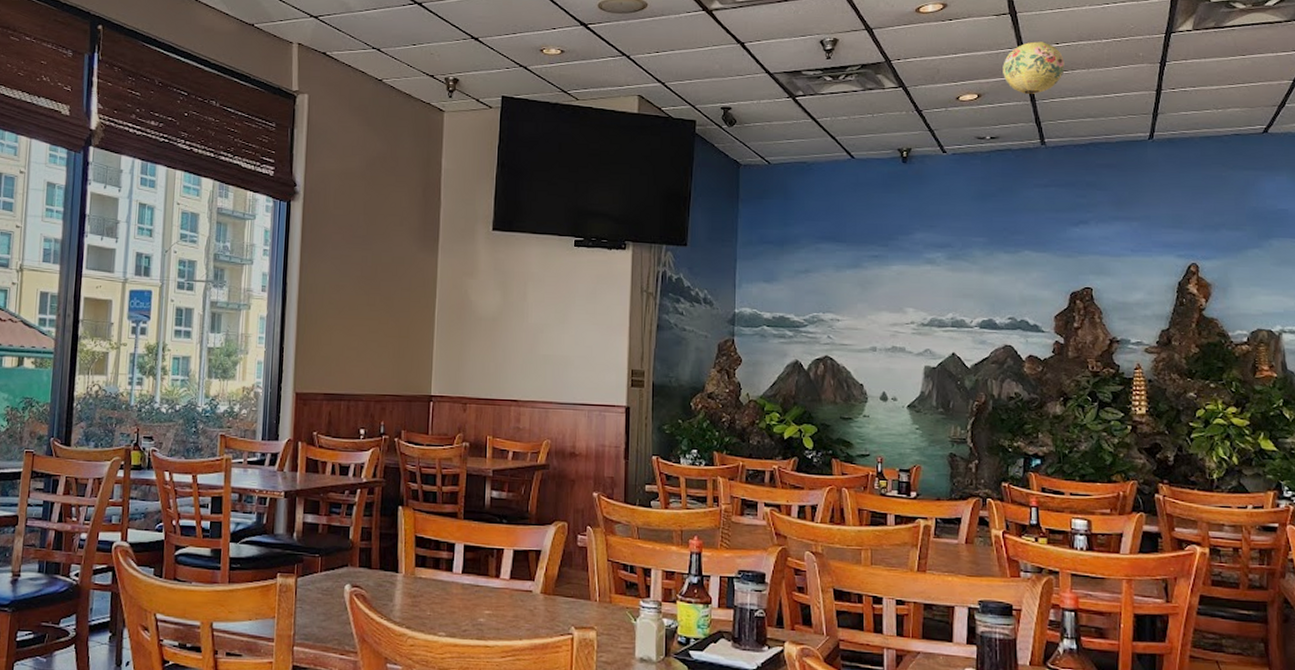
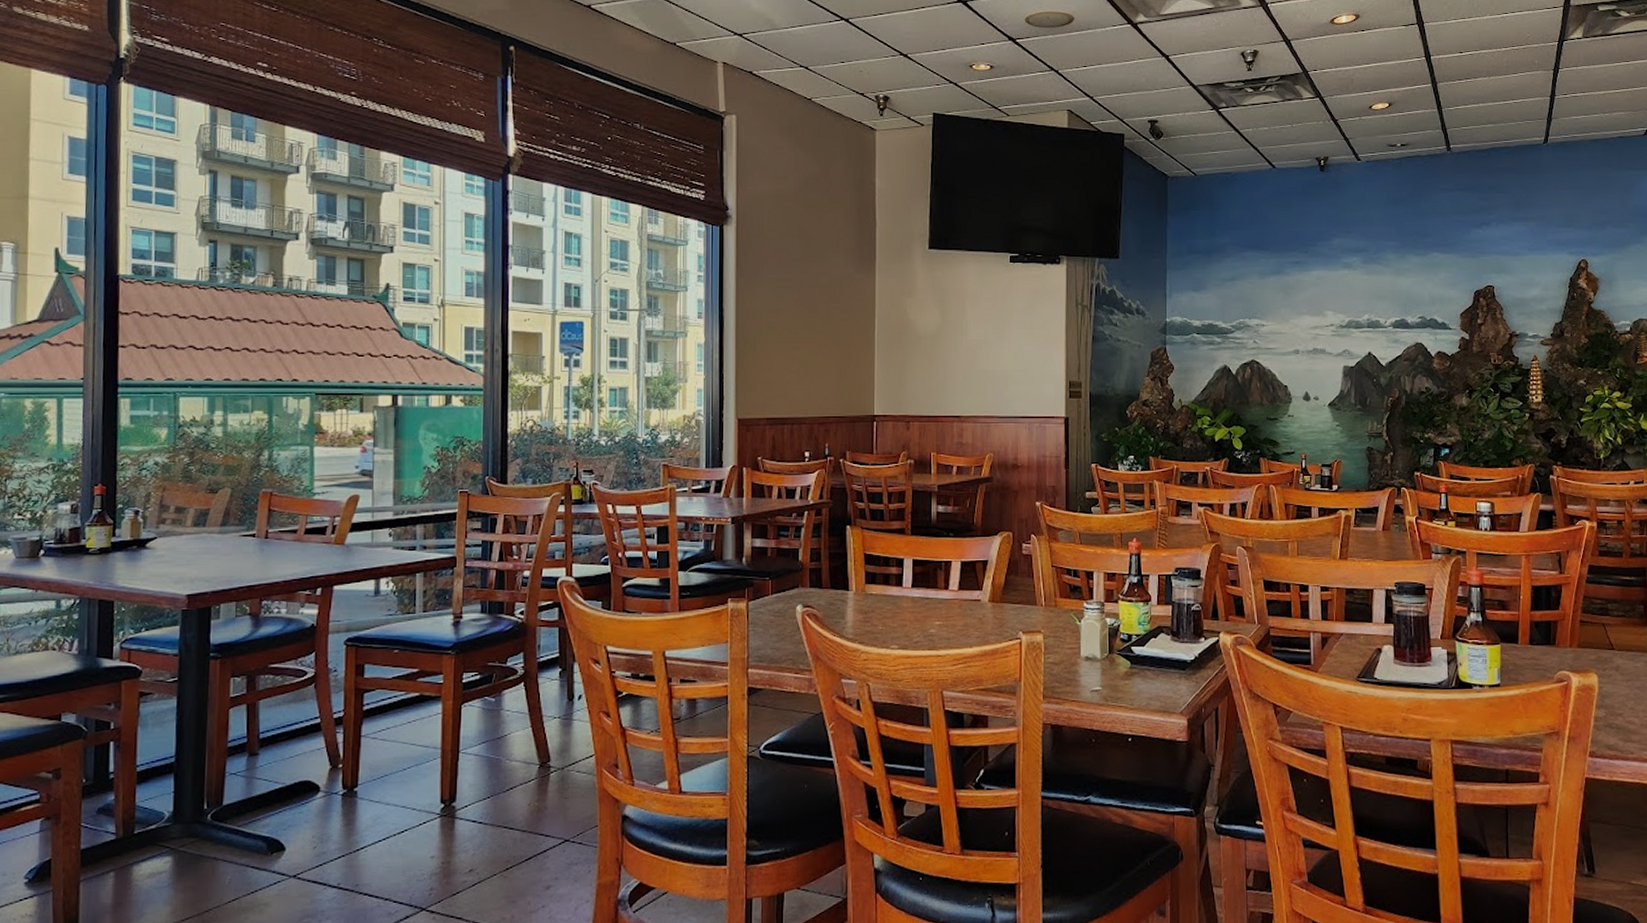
paper lantern: present [1003,41,1065,95] -> none [1411,51,1468,103]

